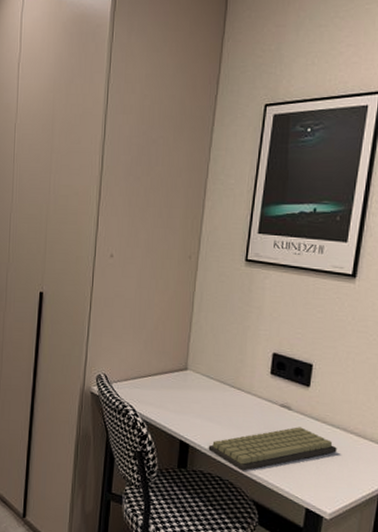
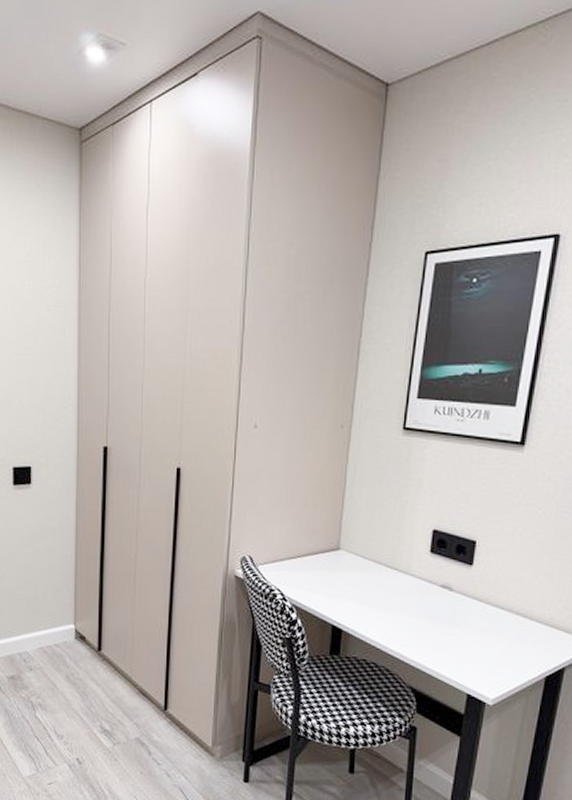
keyboard: present [208,427,337,471] -> none [362,608,501,657]

